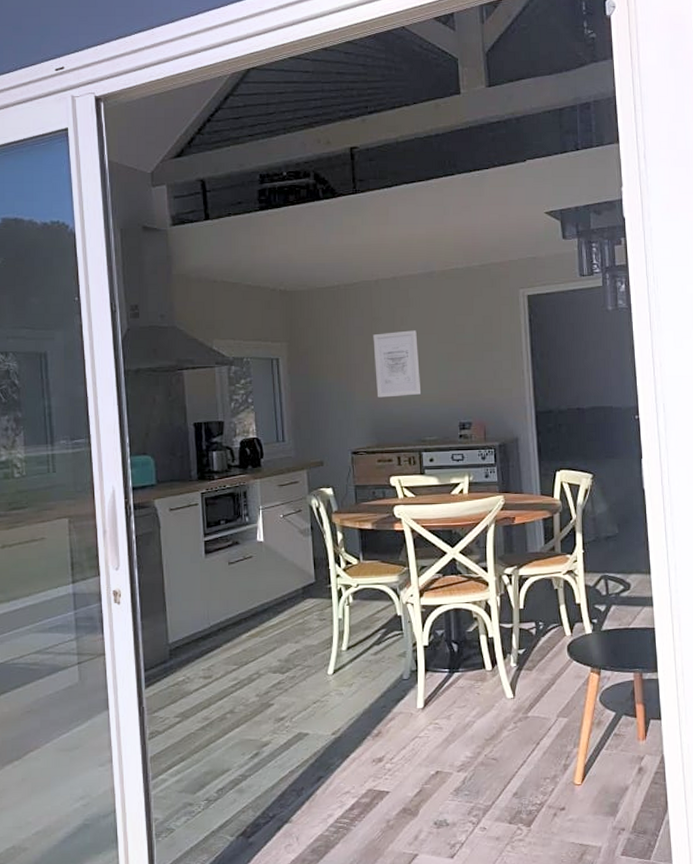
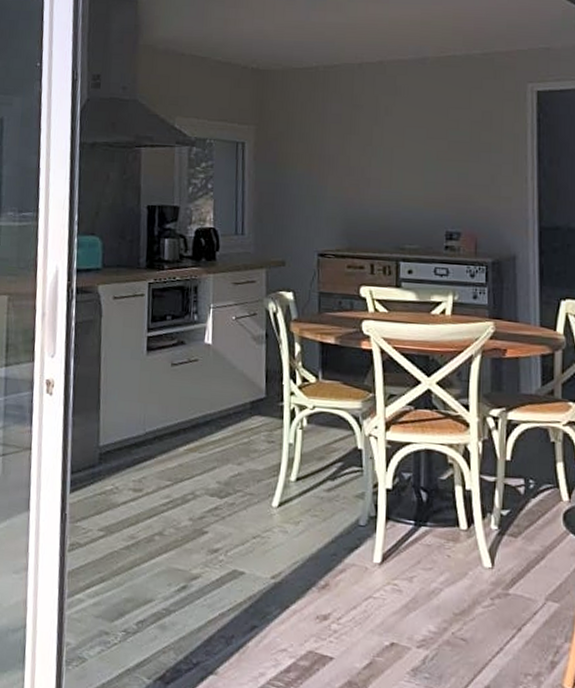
wall art: present [373,330,422,398] -> none [351,122,404,196]

